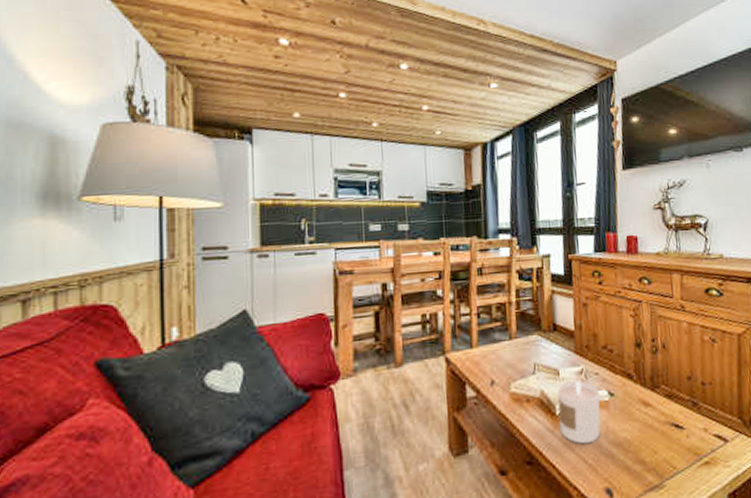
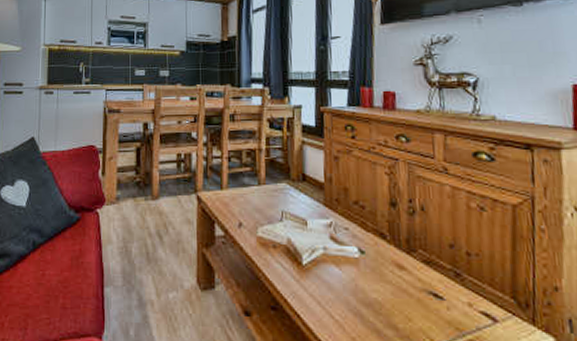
candle: present [558,380,601,444] -> none [304,232,350,299]

